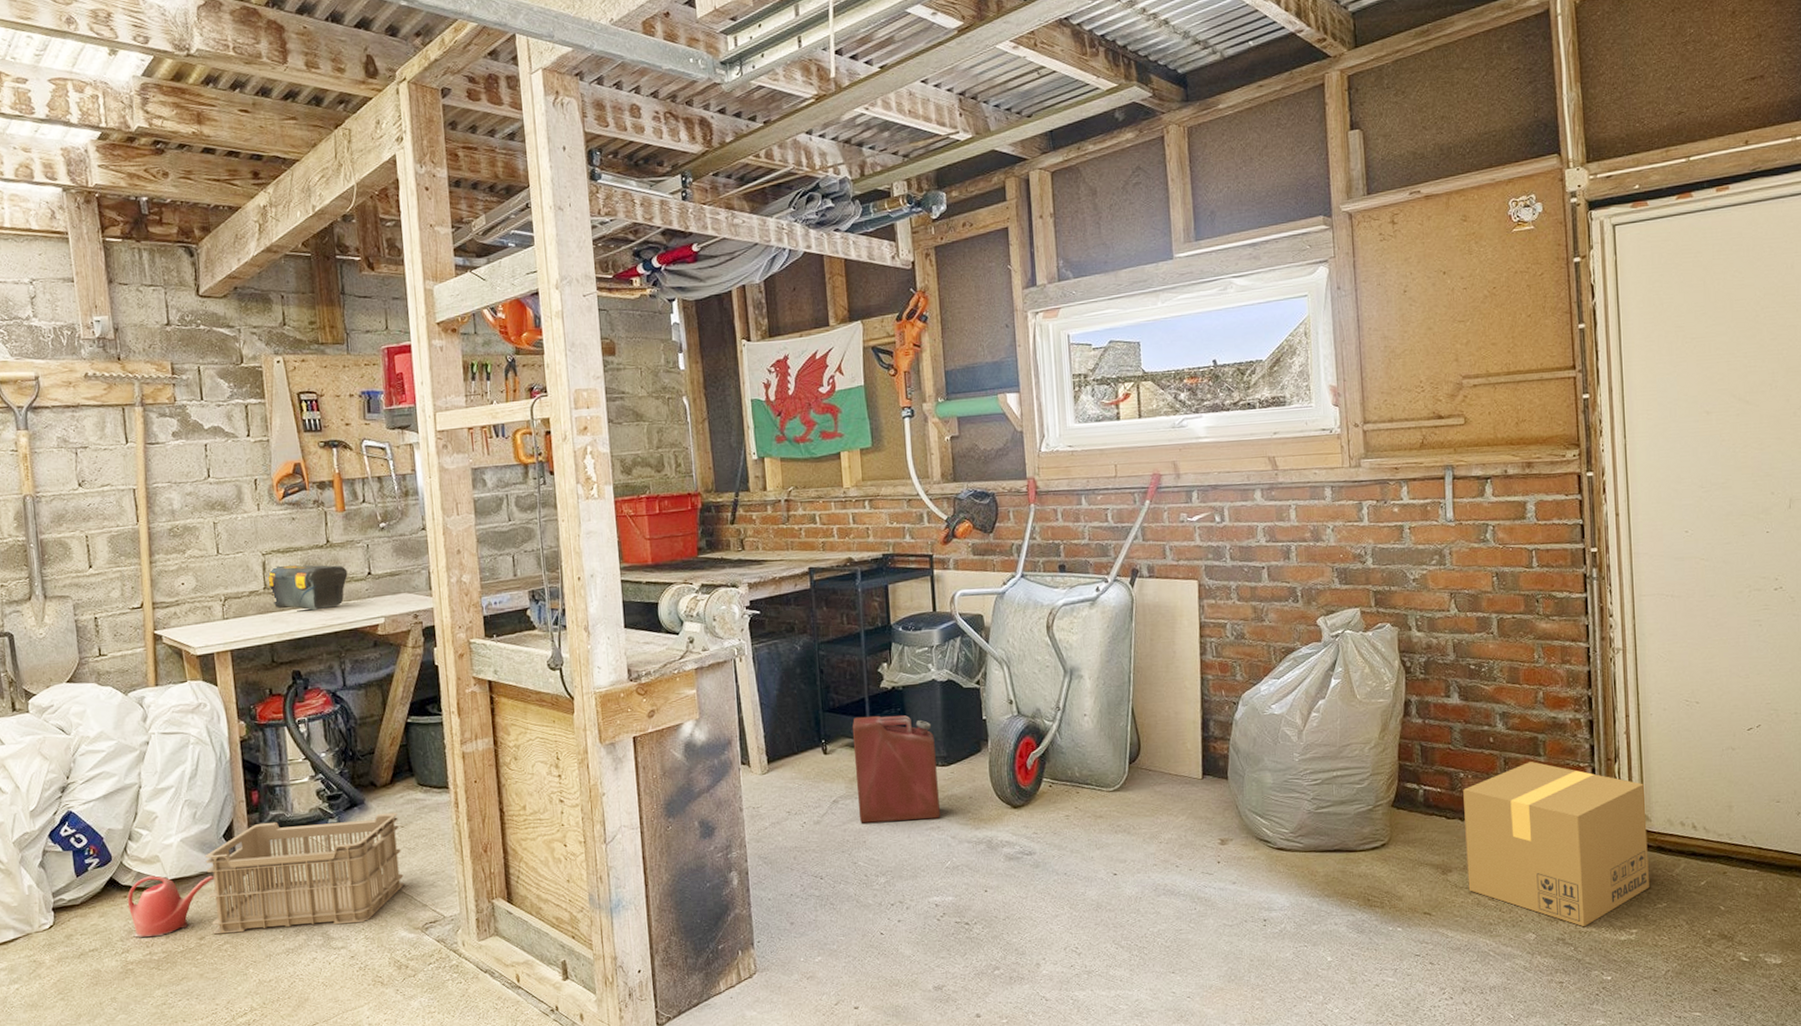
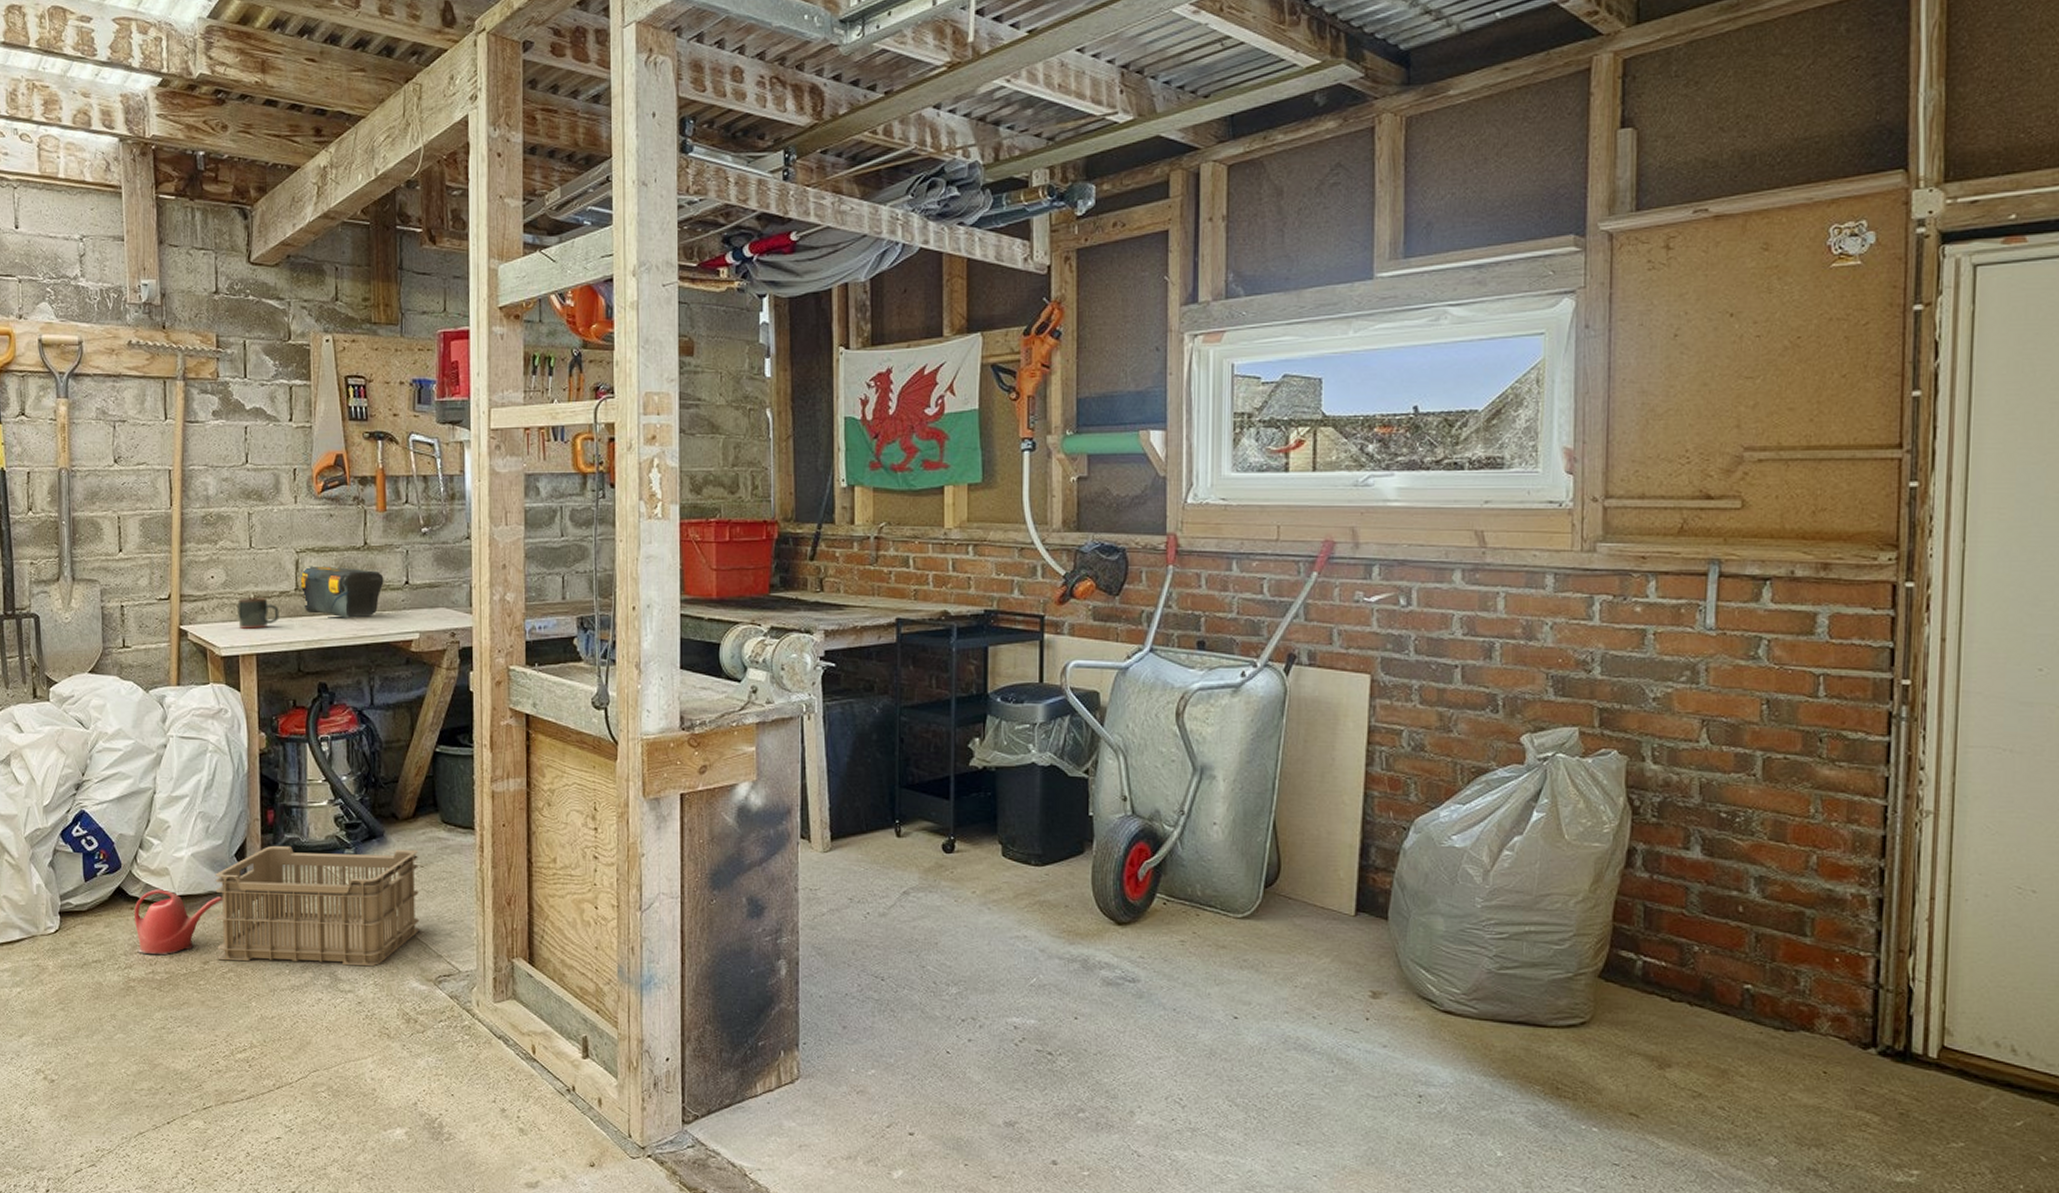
mug: none [209,598,251,629] -> present [237,598,279,629]
jerry can: present [852,715,940,823] -> none [932,797,1029,926]
cardboard box: present [1463,761,1649,927] -> none [1692,941,1948,1159]

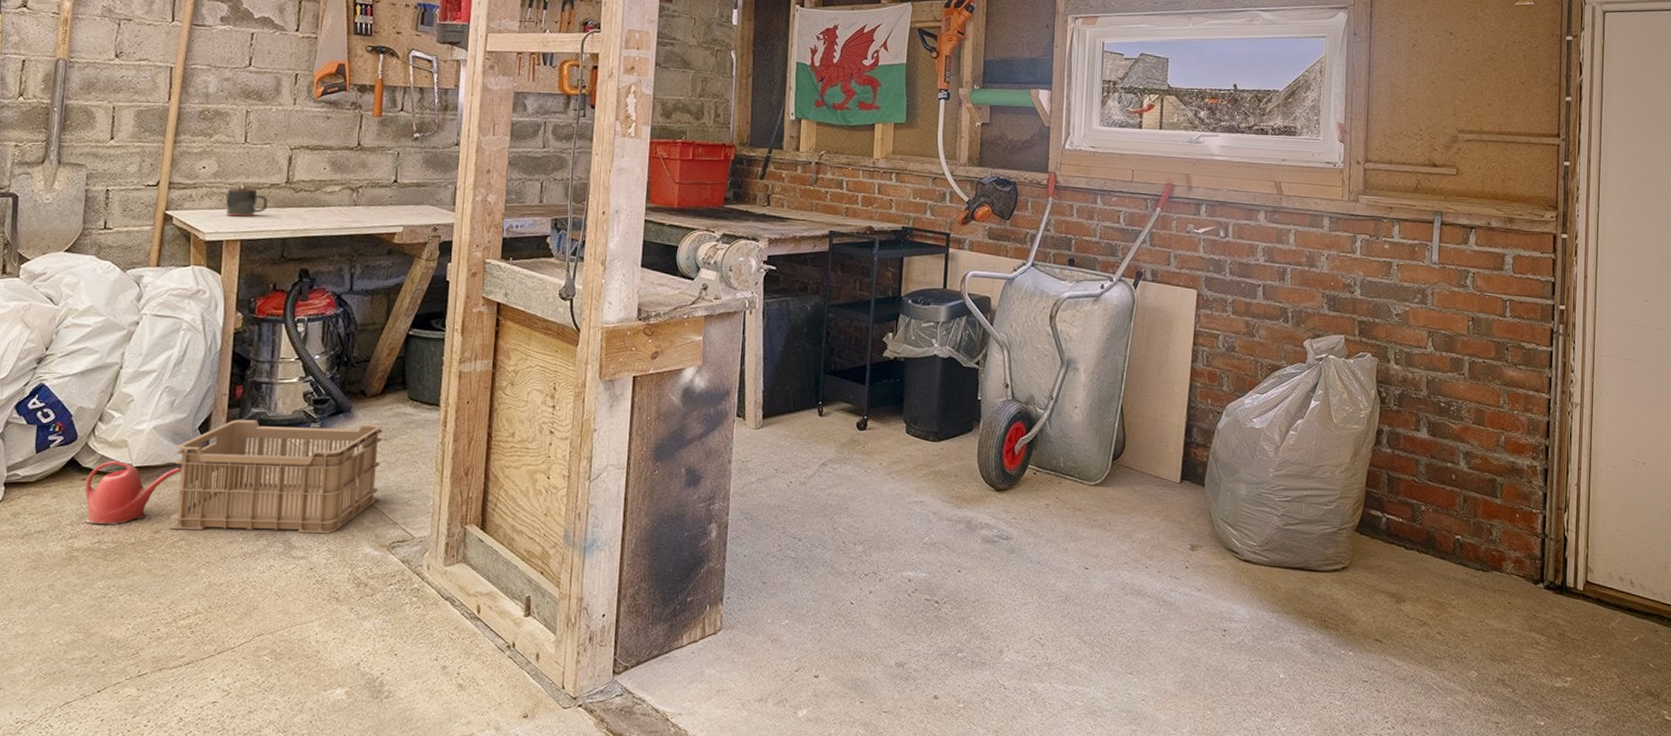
toolbox: present [298,566,384,618] -> none [290,161,374,211]

